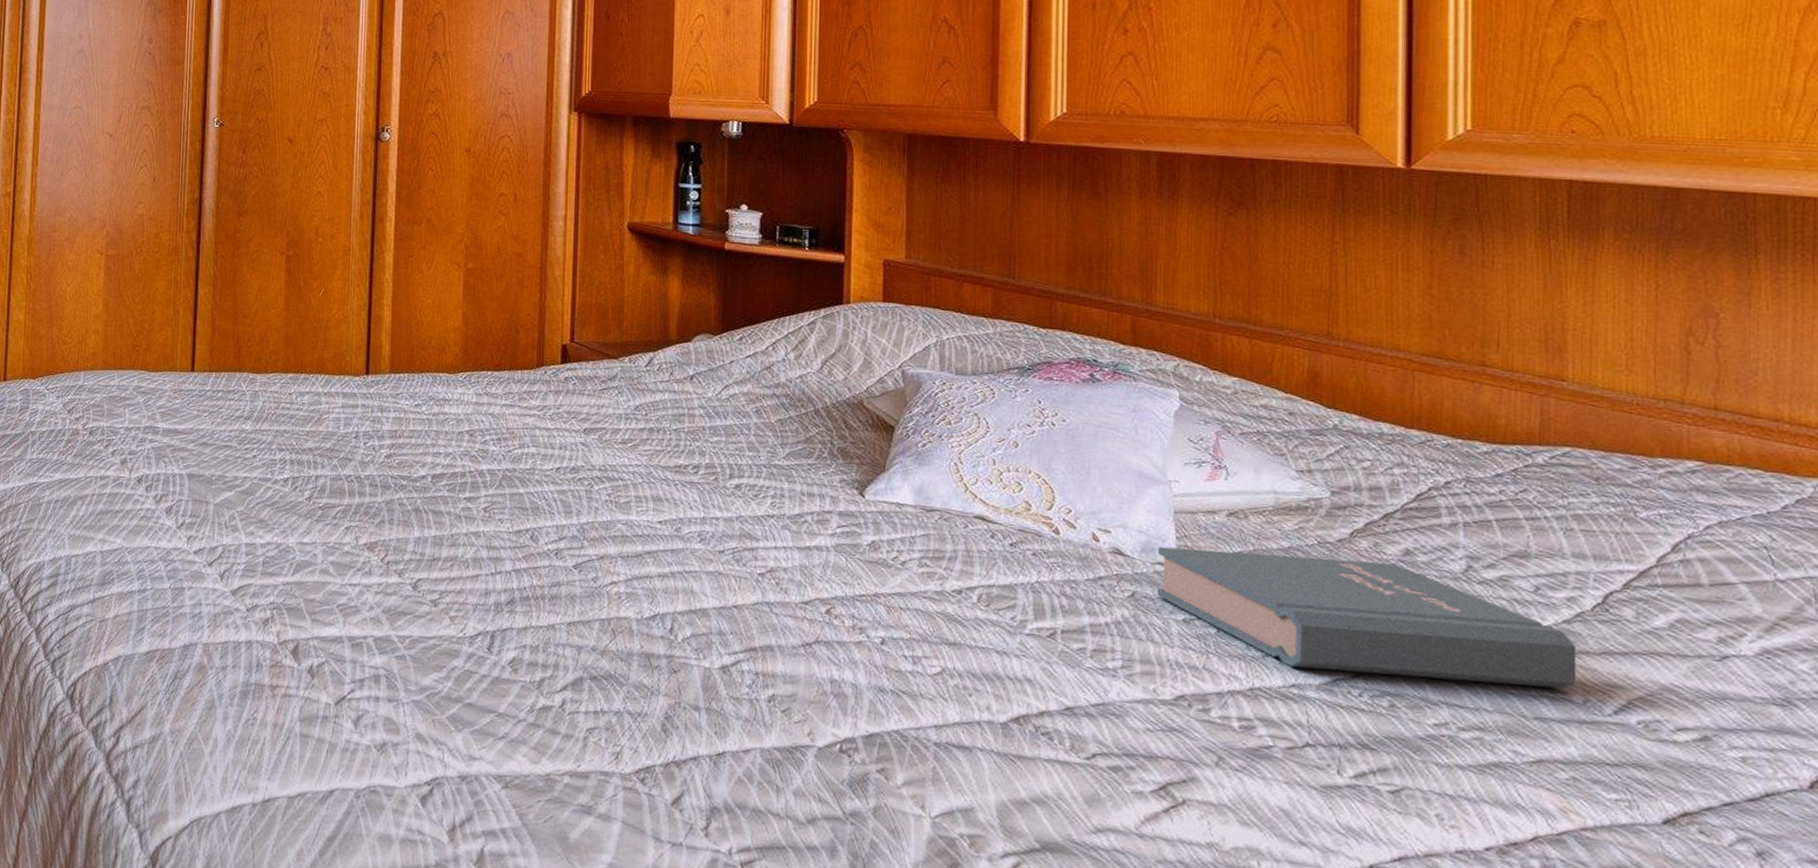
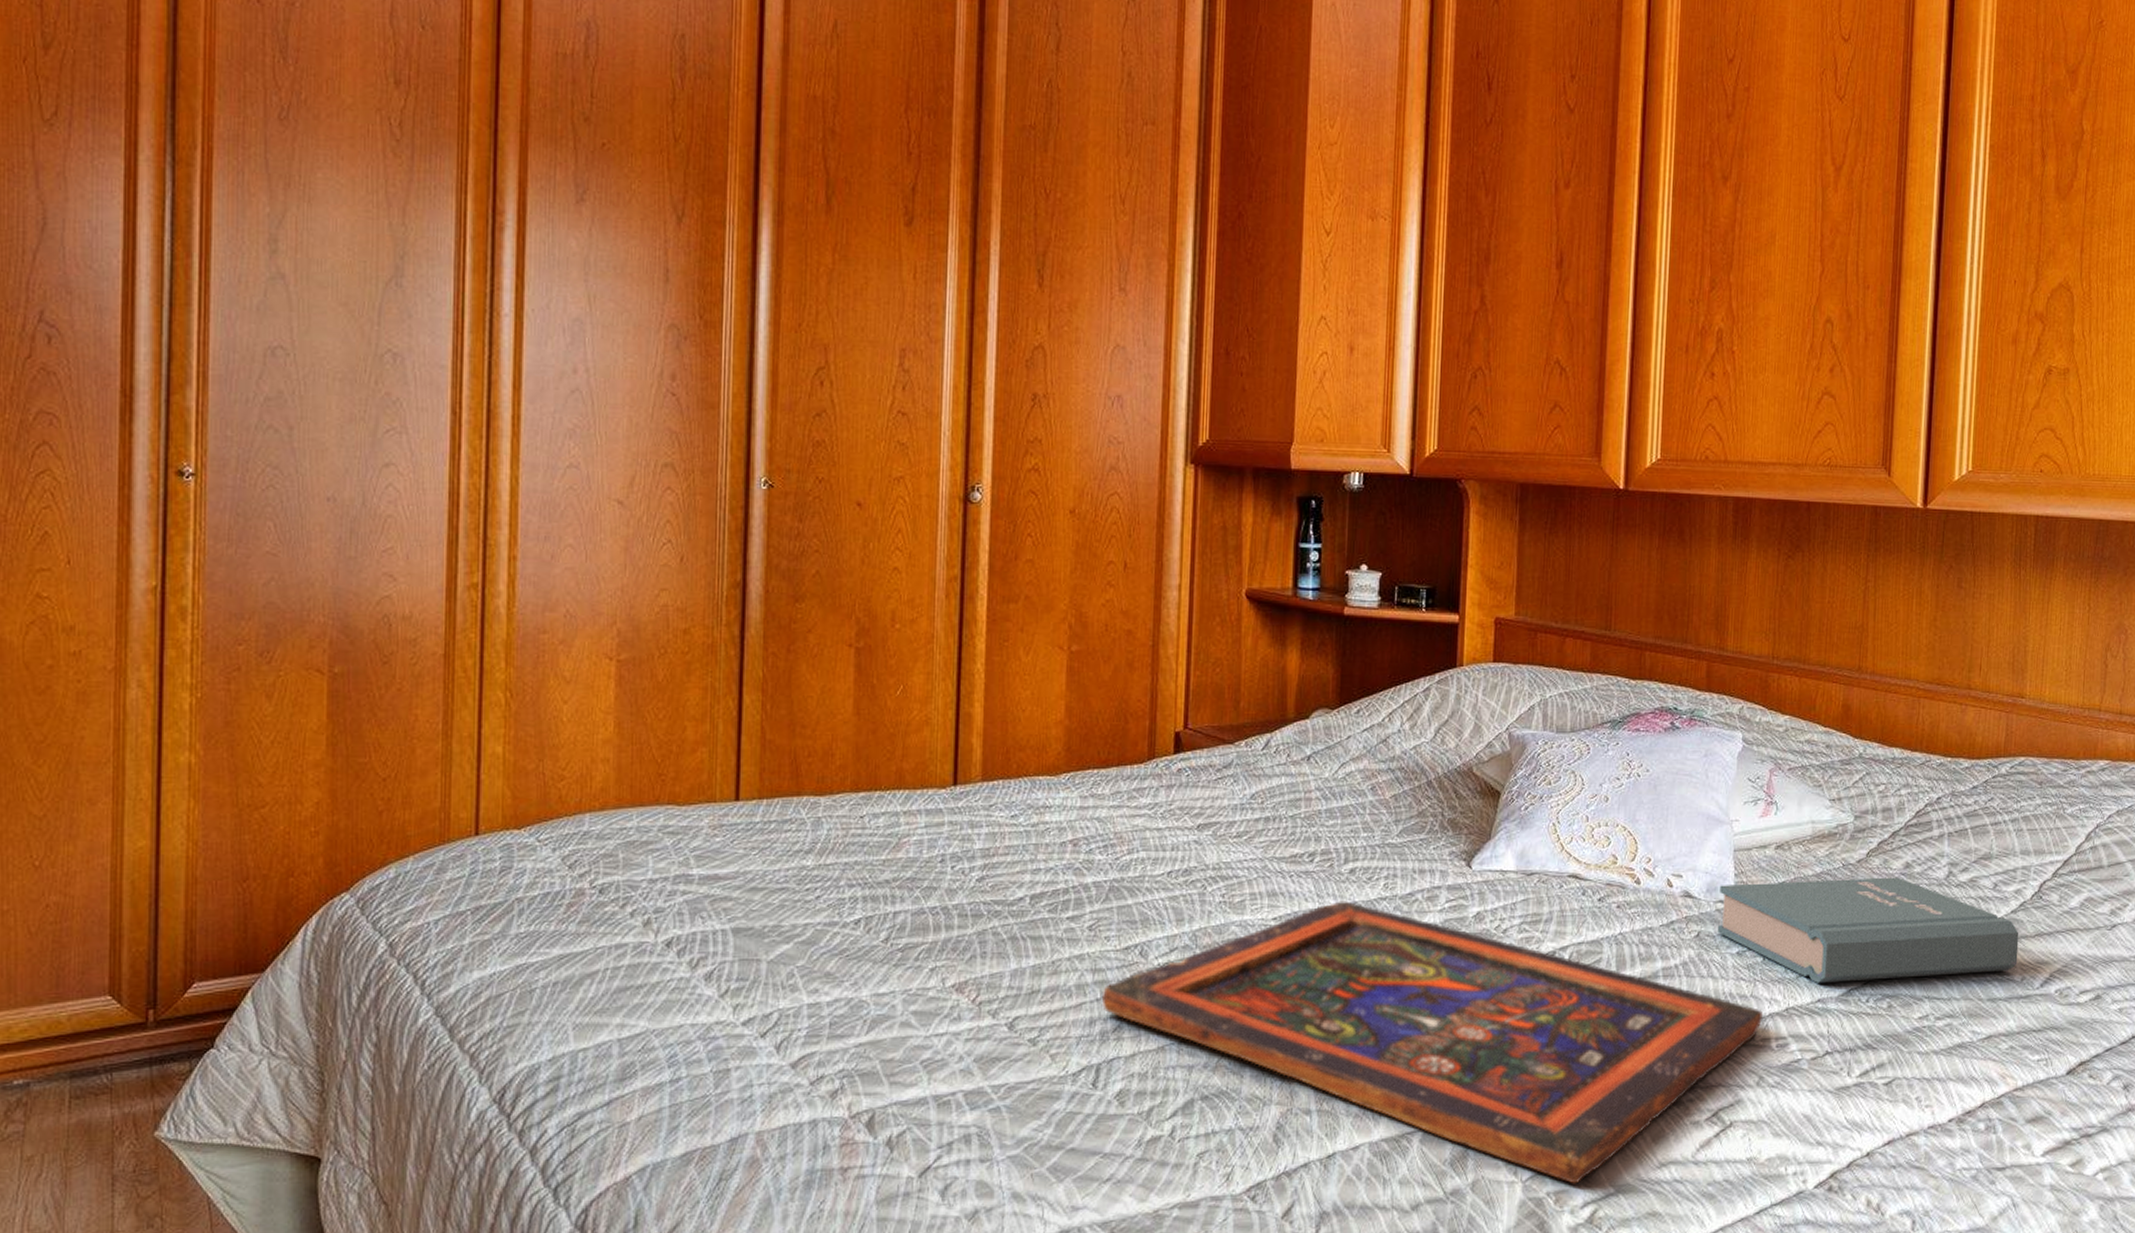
painted panel: none [497,513,1221,832] -> present [1102,901,1764,1184]

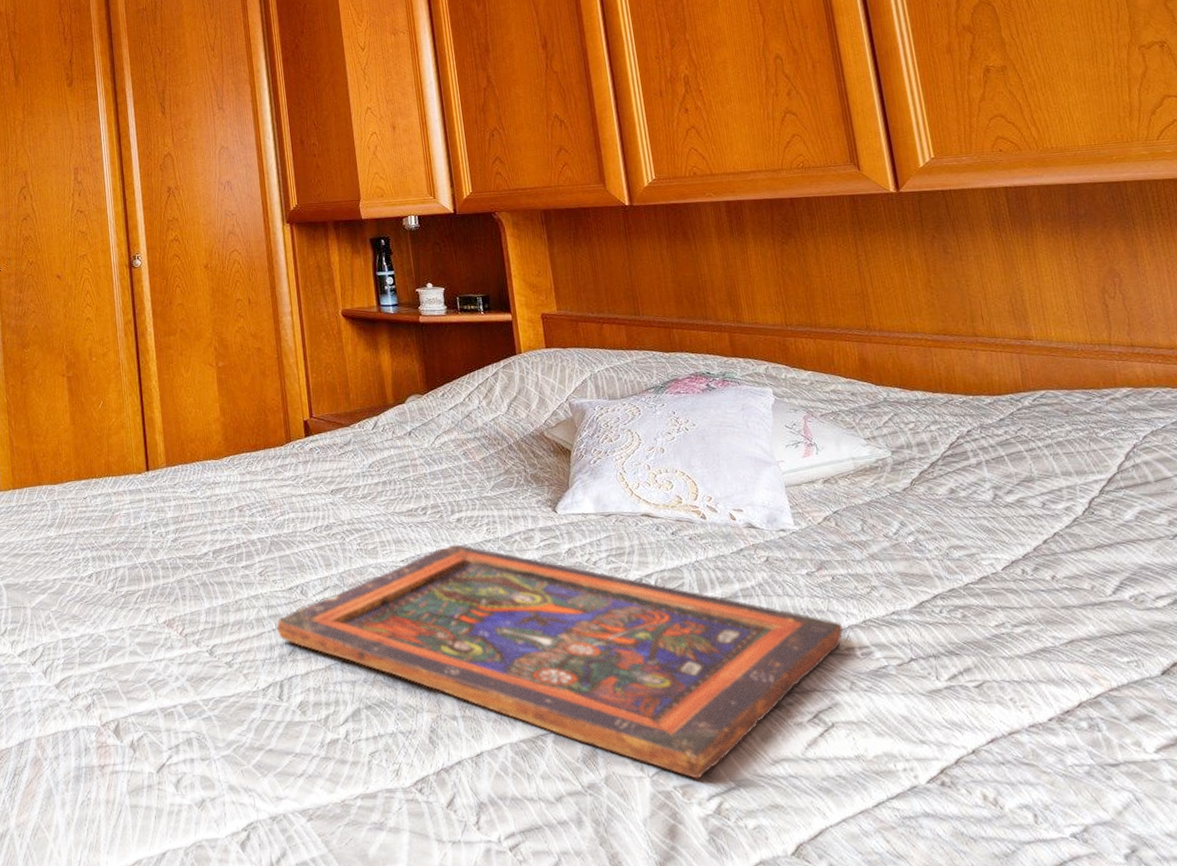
book: present [1718,877,2019,983] -> none [779,501,1084,598]

